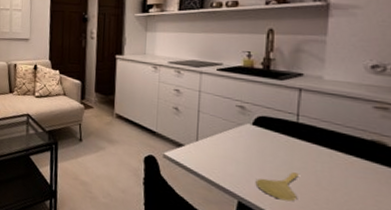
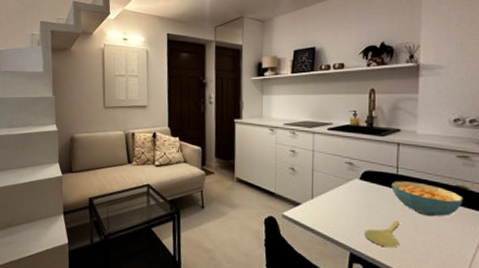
cereal bowl: none [289,129,380,173] -> present [391,181,463,217]

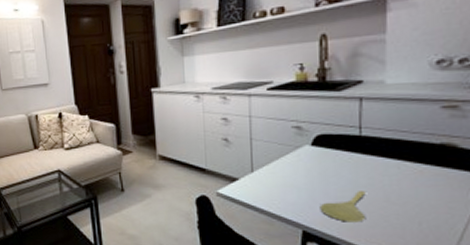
cereal bowl: present [391,181,463,217] -> none [352,143,451,183]

